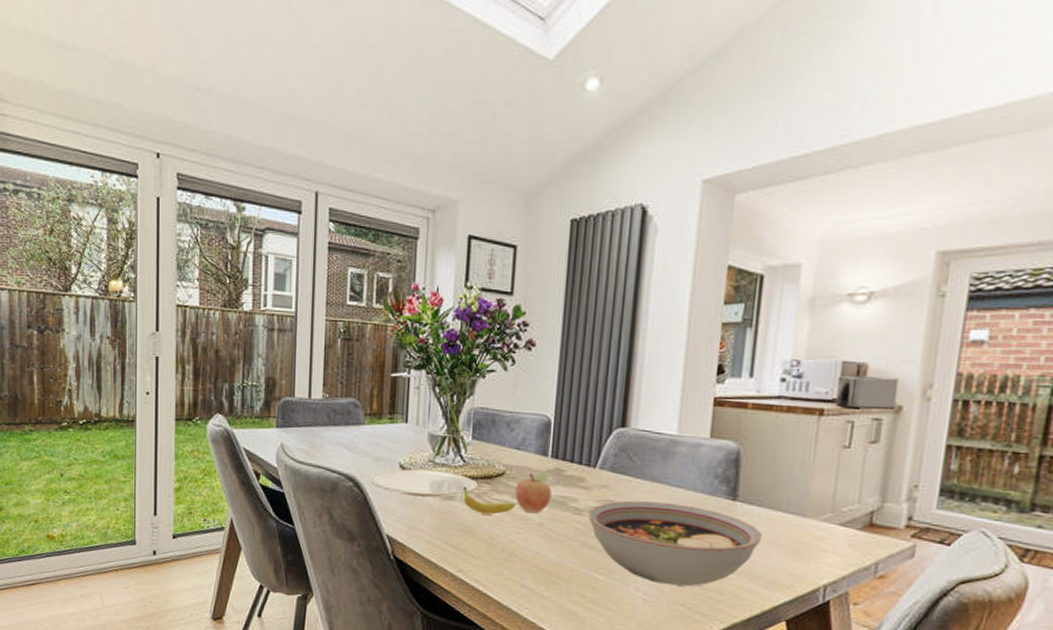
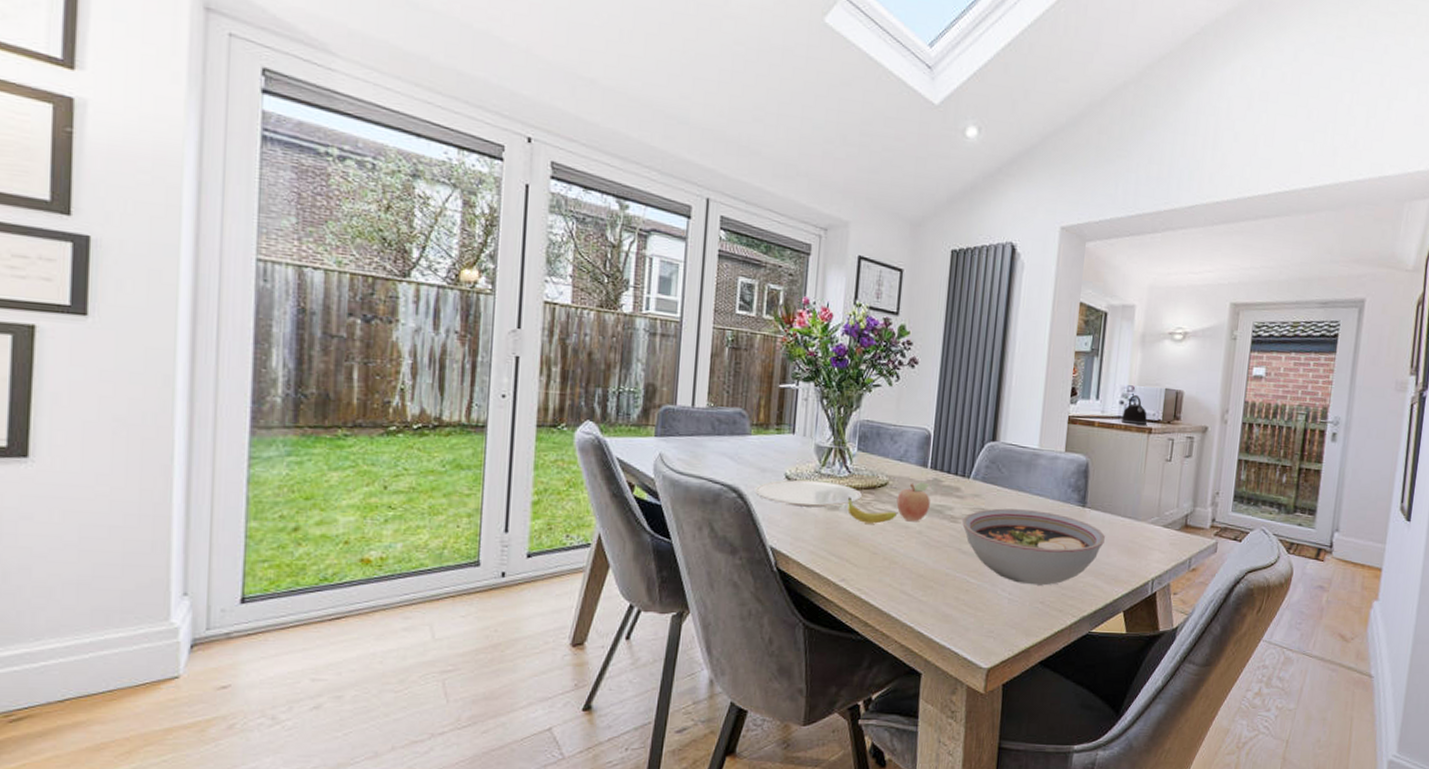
kettle: none [782,371,818,407] -> present [1121,395,1148,426]
toaster: present [835,375,900,410] -> none [1160,400,1206,430]

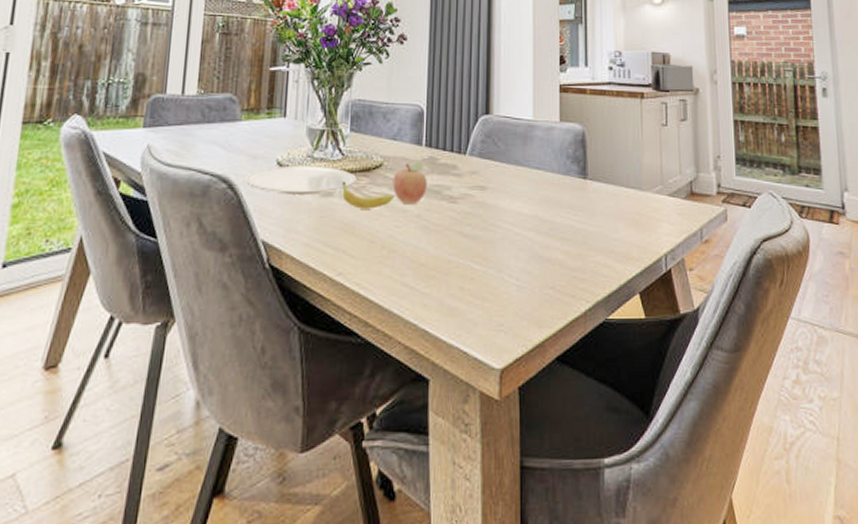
bowl: present [961,508,1106,586] -> none [461,185,611,268]
kettle: present [1121,395,1148,426] -> none [612,60,639,91]
toaster: none [1160,400,1206,430] -> present [650,63,694,93]

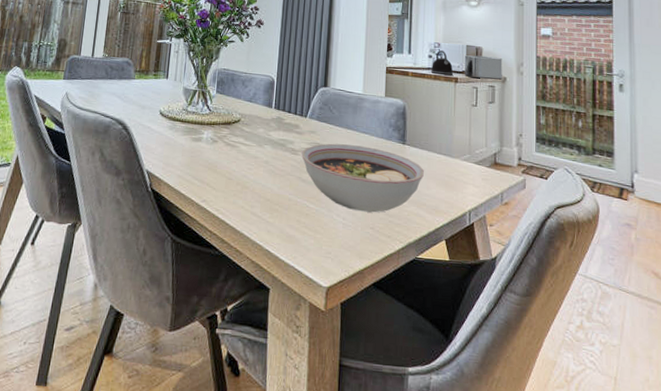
plate: present [245,165,356,195] -> none [136,115,220,139]
fruit: present [341,181,393,209] -> none [208,130,248,154]
fruit: present [392,161,427,205] -> none [247,119,275,153]
bowl: none [461,185,611,268] -> present [301,143,425,213]
kettle: none [612,60,639,91] -> present [430,50,454,76]

